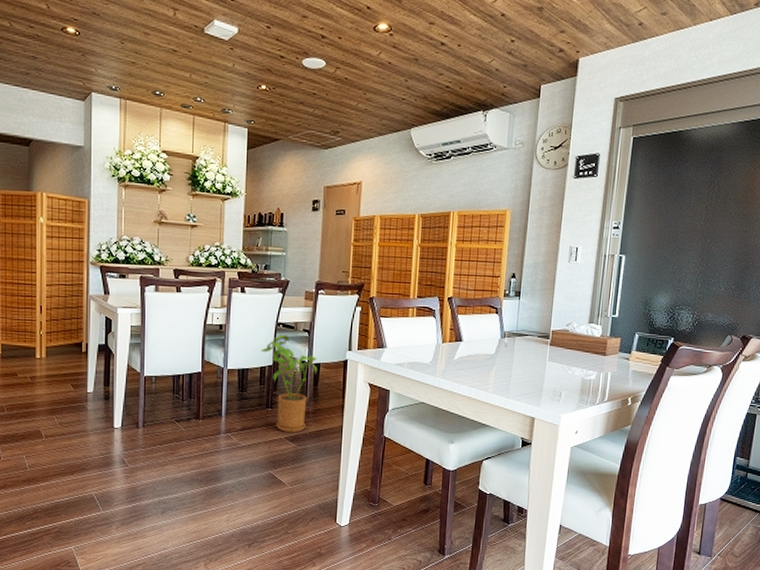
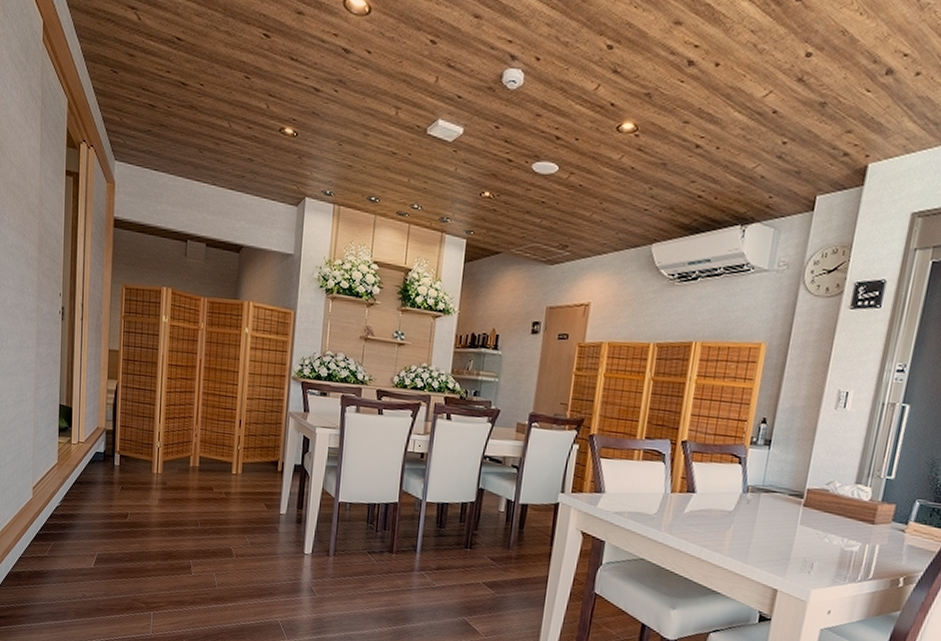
house plant: present [261,334,318,432] -> none [463,468,525,578]

